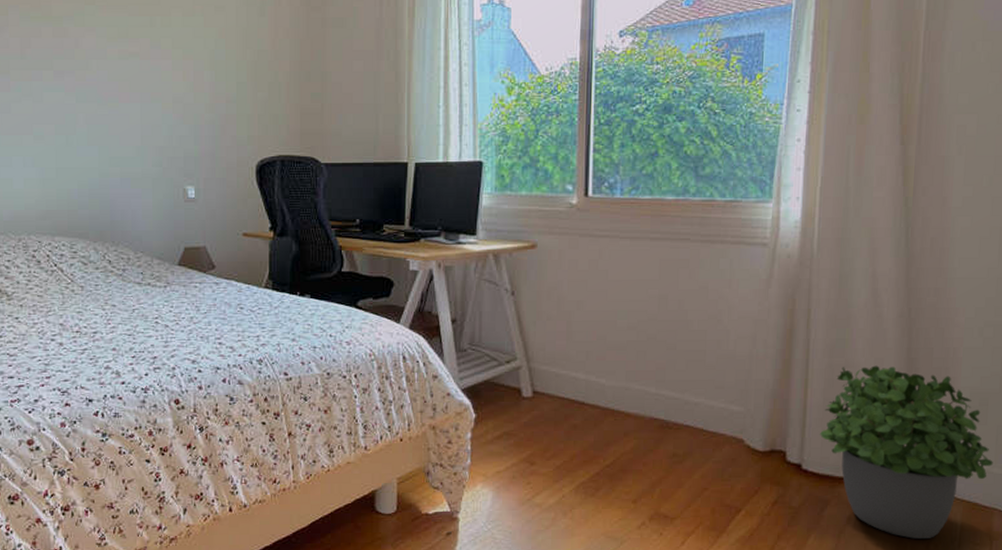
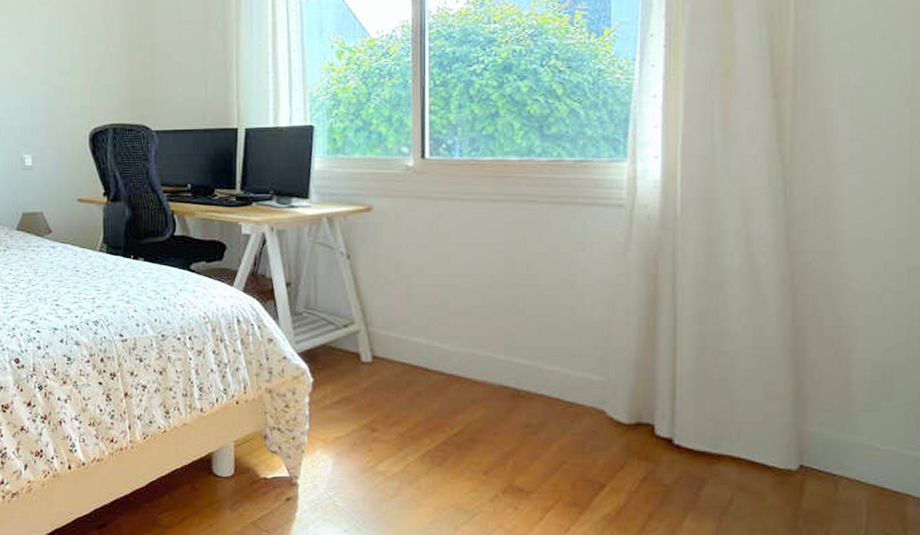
potted plant: present [819,365,993,539] -> none [692,334,903,525]

